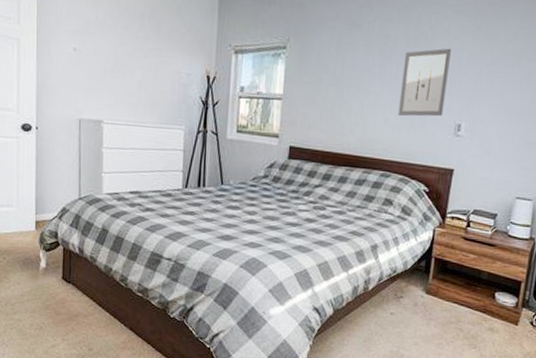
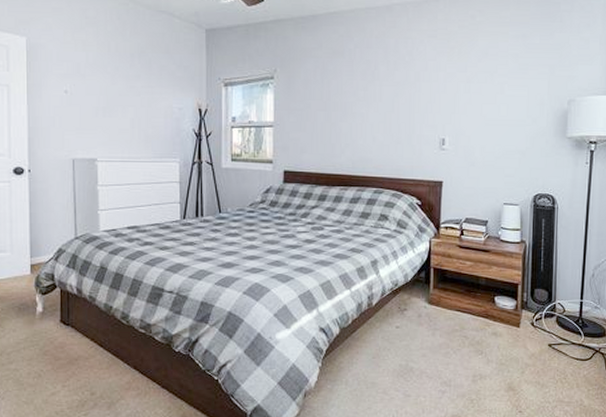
wall art: present [398,48,451,117] -> none [385,69,429,135]

